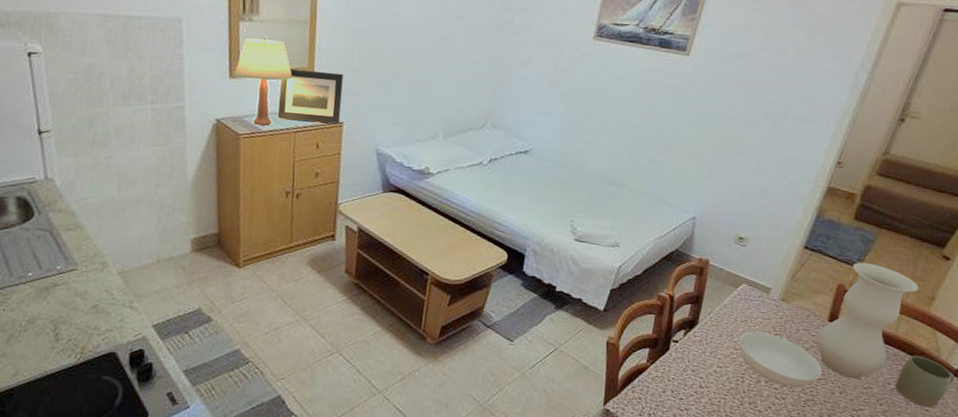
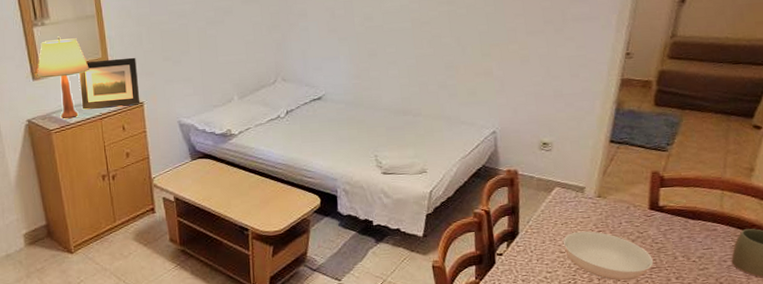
vase: present [816,262,919,379] -> none [640,145,735,263]

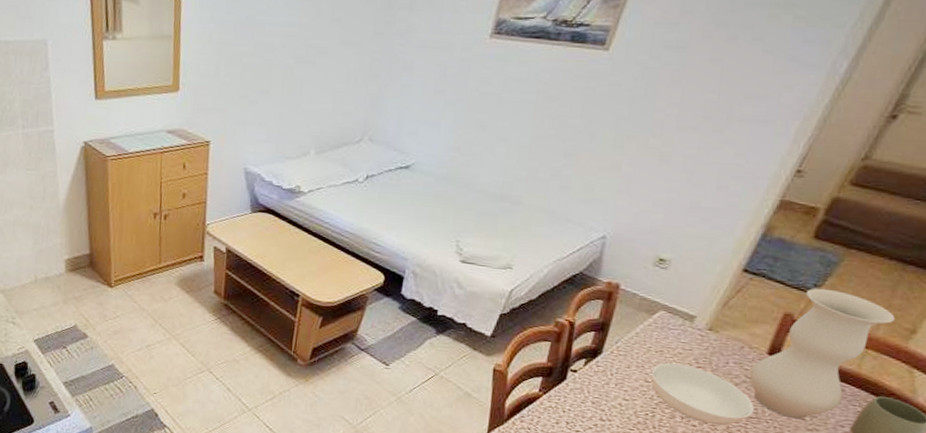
table lamp: present [37,37,89,118] -> none [100,55,157,147]
picture frame: present [79,57,141,110] -> none [143,88,210,143]
vase: none [640,145,735,263] -> present [749,288,895,420]

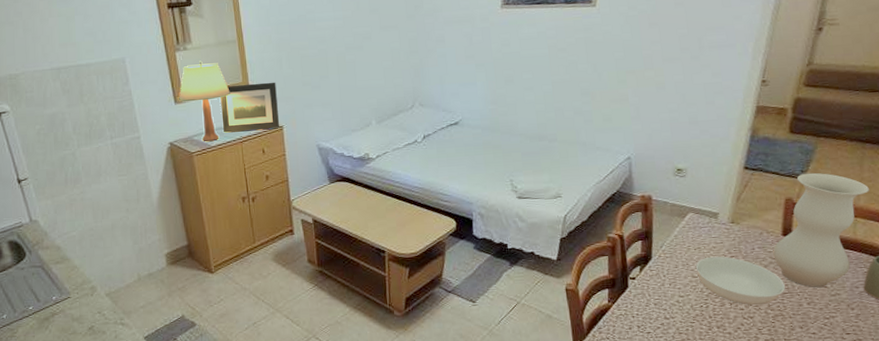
table lamp: none [100,55,157,147] -> present [179,62,230,141]
picture frame: none [143,88,210,143] -> present [220,82,280,133]

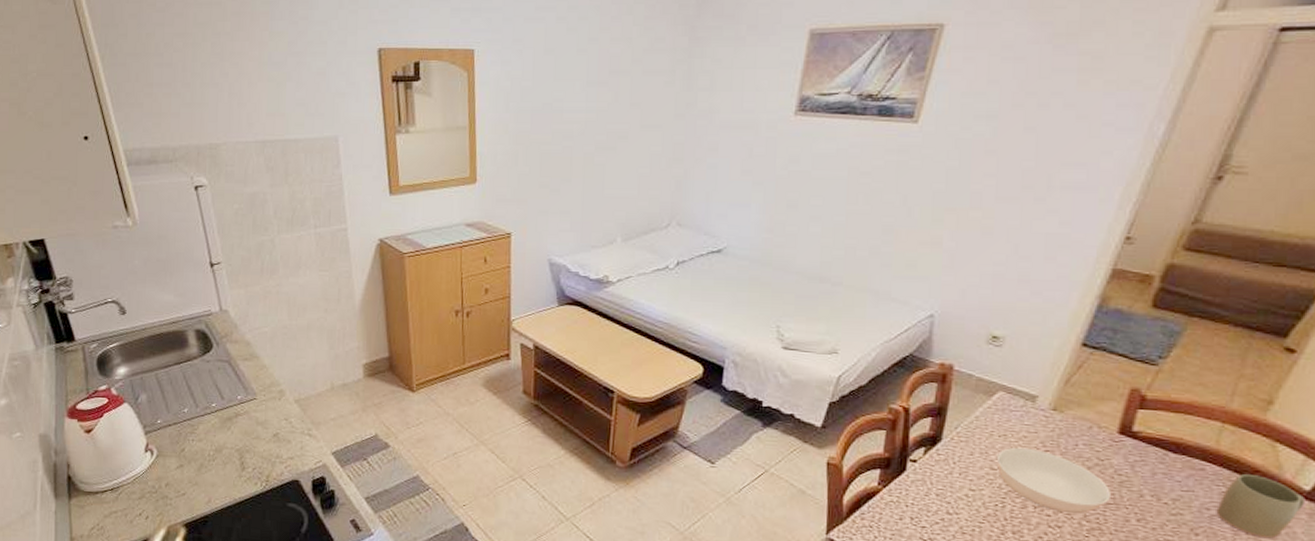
table lamp: present [179,62,230,141] -> none [395,148,454,242]
picture frame: present [220,82,280,133] -> none [441,180,508,235]
vase: present [772,172,869,288] -> none [1102,360,1249,504]

